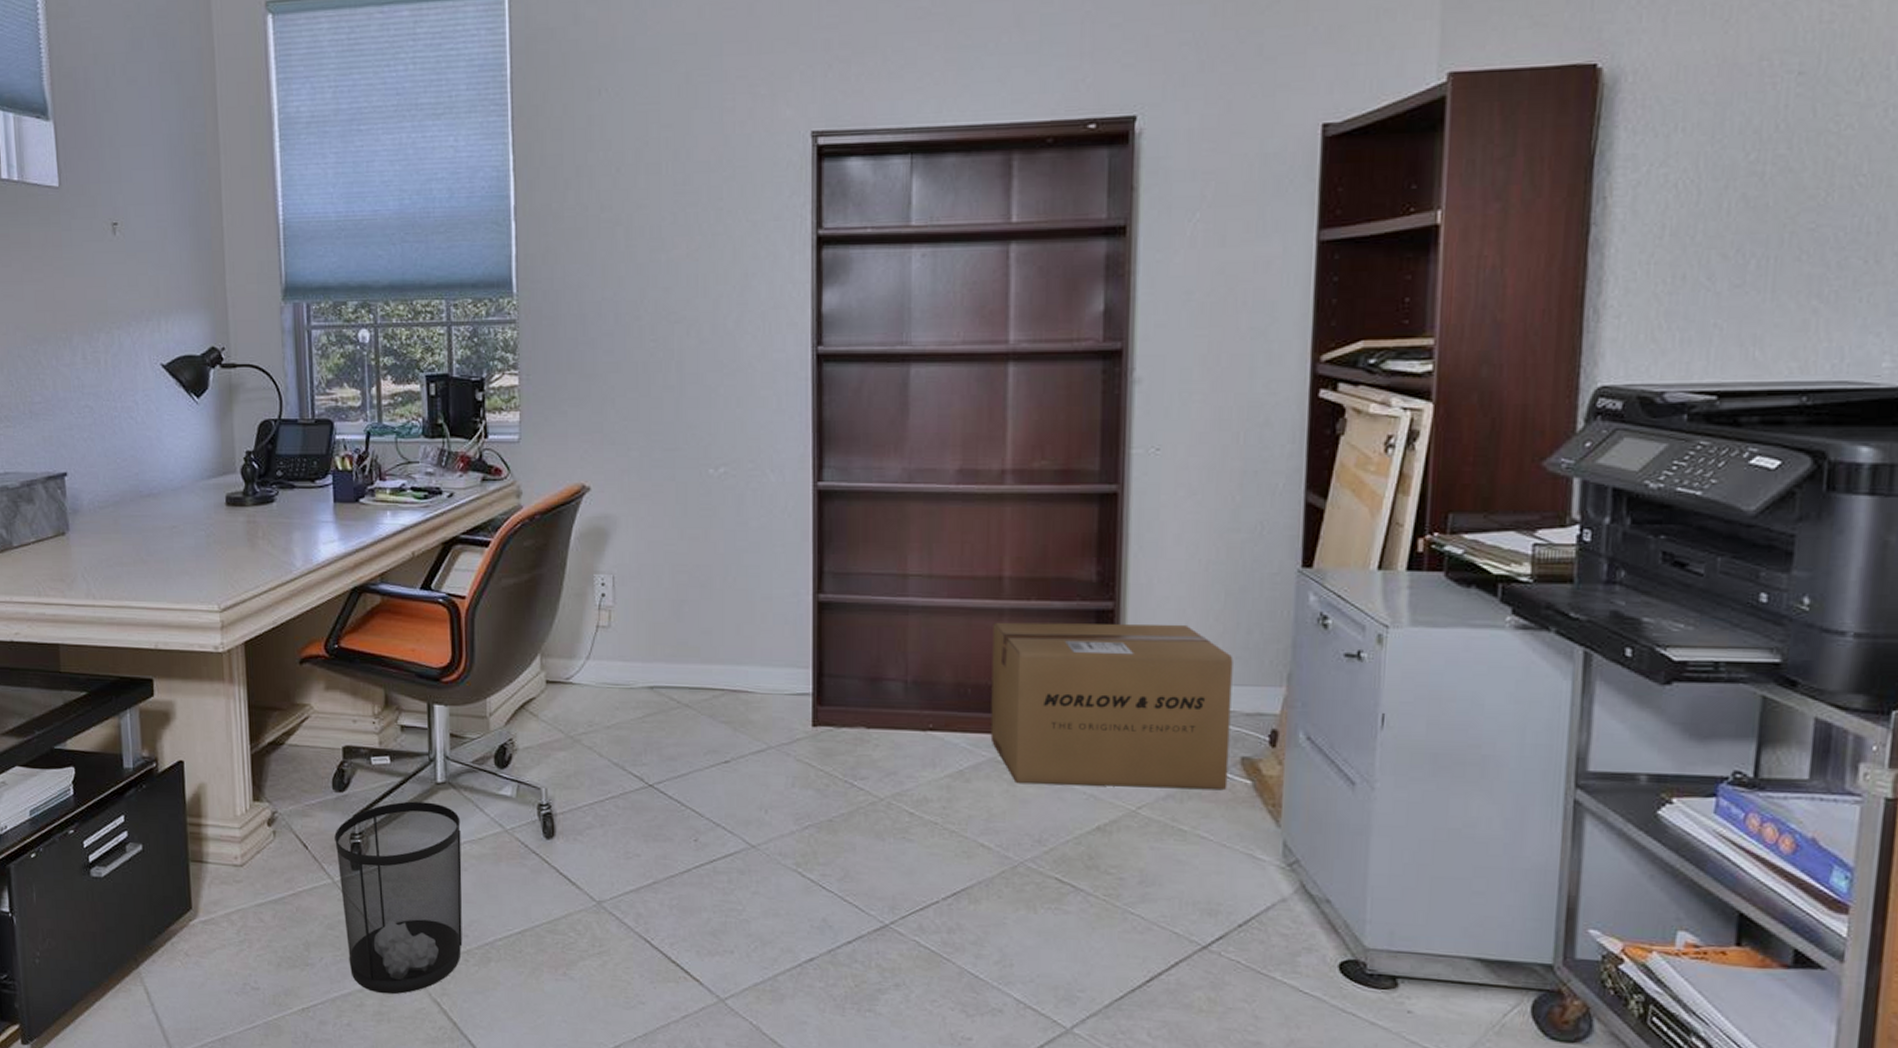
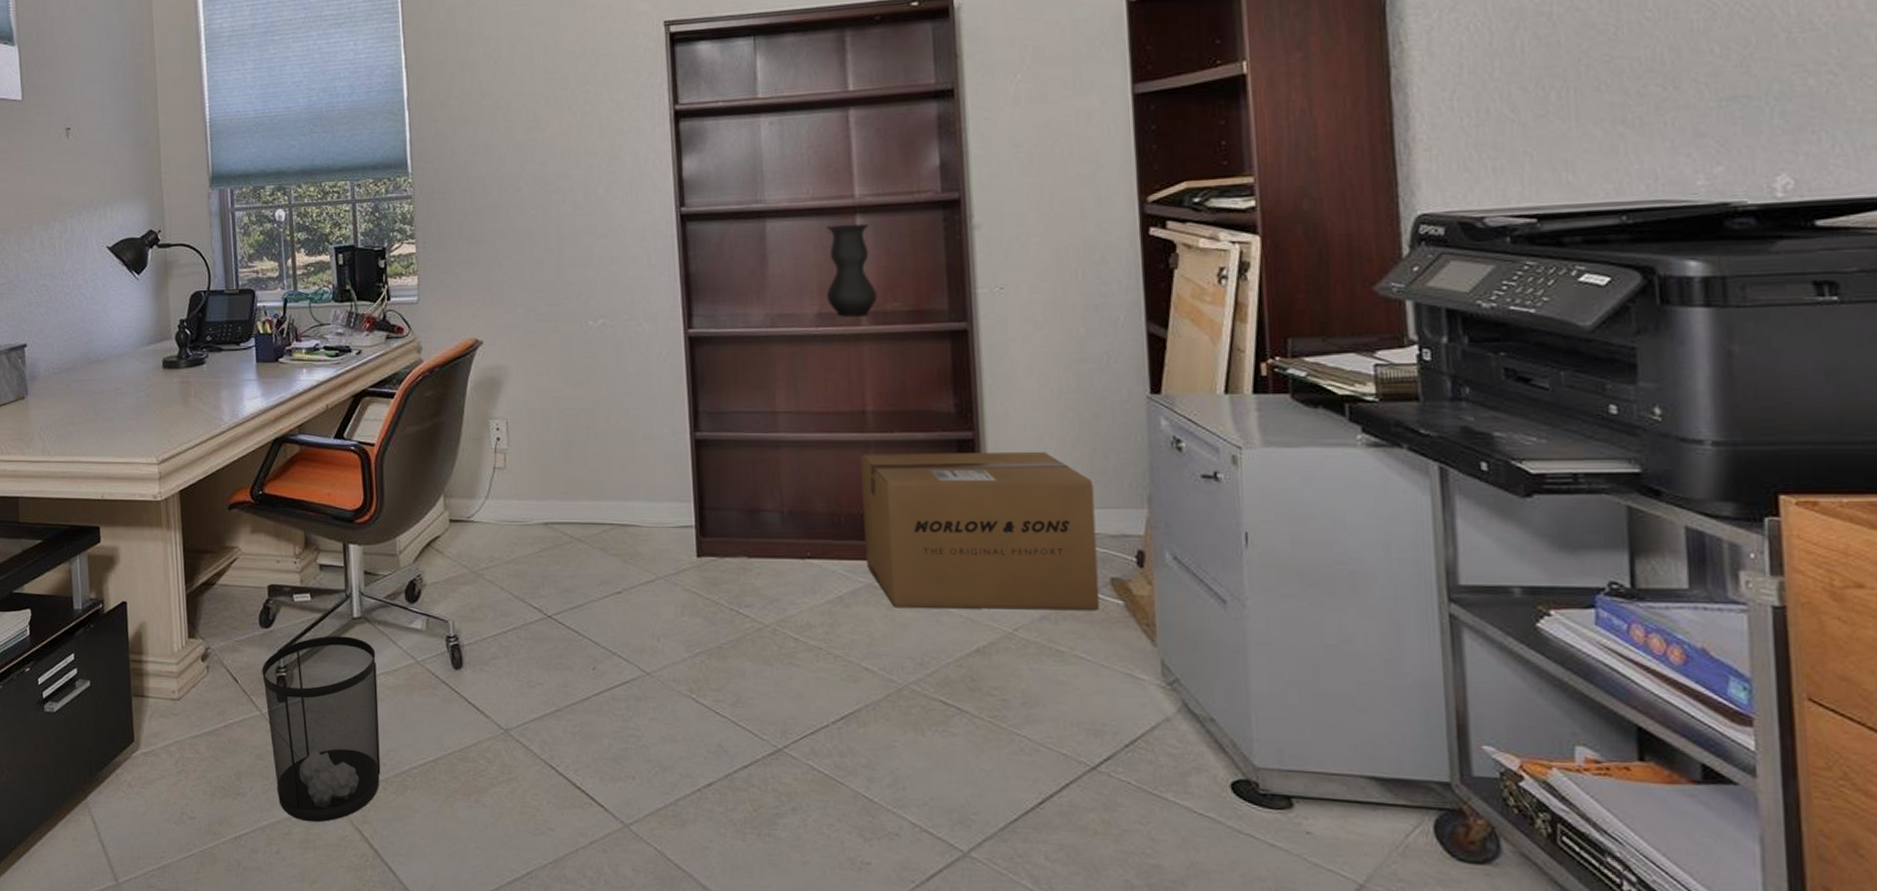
vase: none [969,372,1025,476] -> present [826,223,878,318]

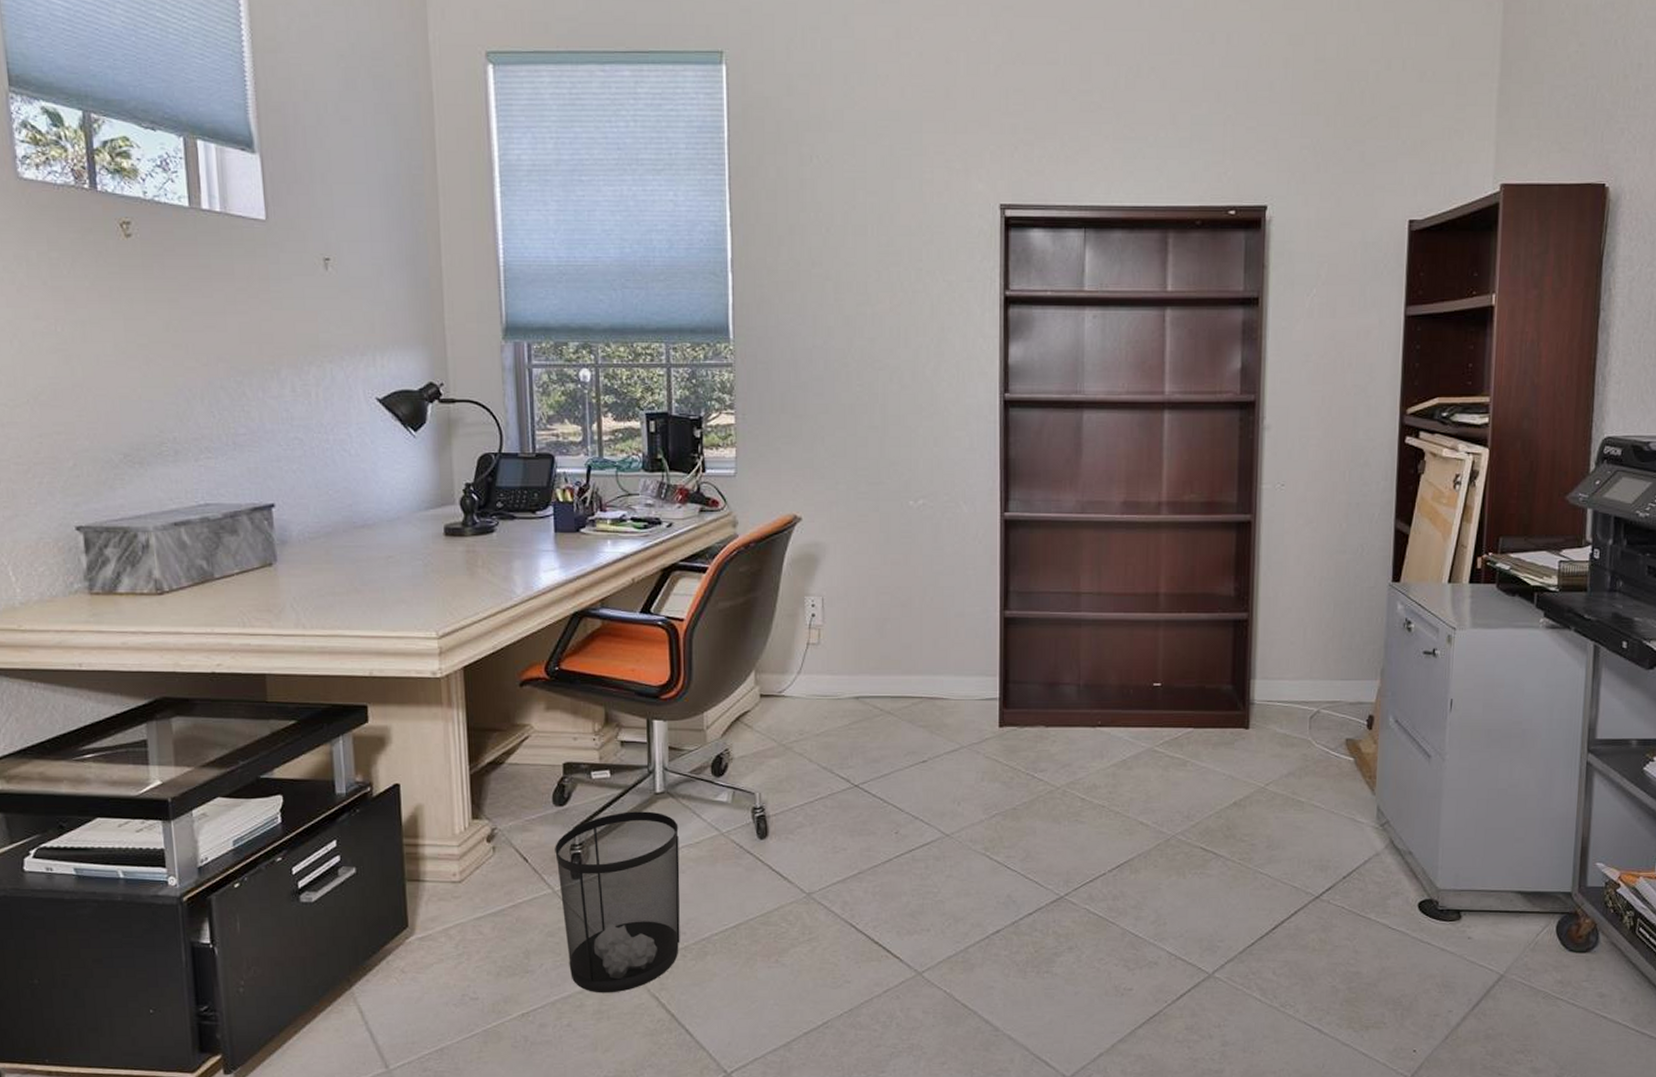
vase: present [826,223,878,318] -> none [1132,419,1177,507]
box: present [860,451,1100,611] -> none [1148,630,1340,768]

